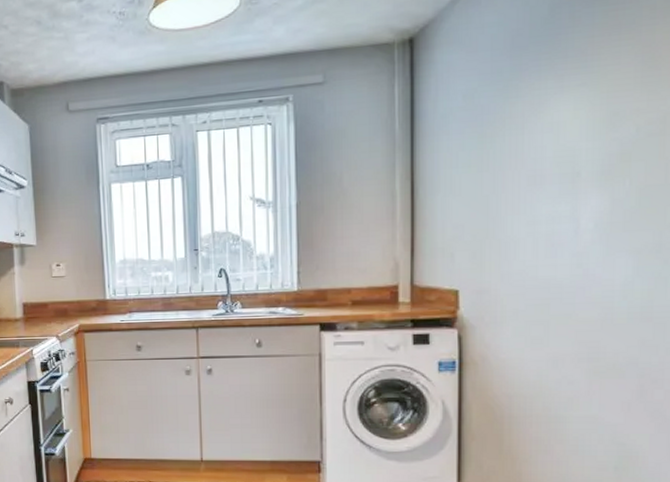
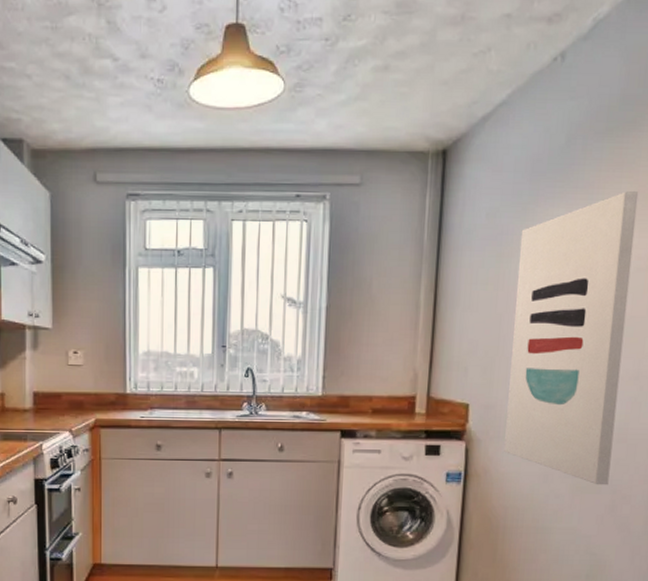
wall art: none [503,53,643,369] -> present [504,191,639,486]

